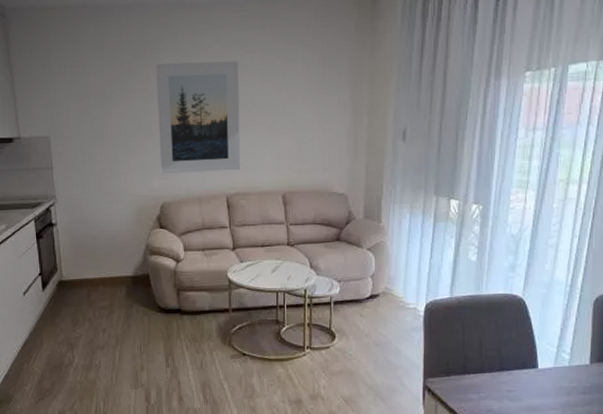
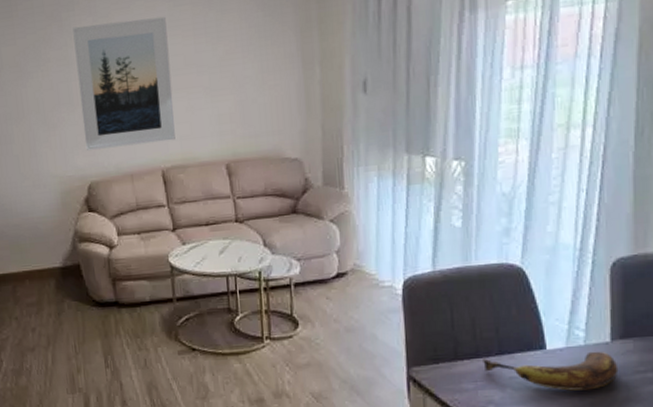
banana: none [486,371,595,404] -> present [483,351,619,391]

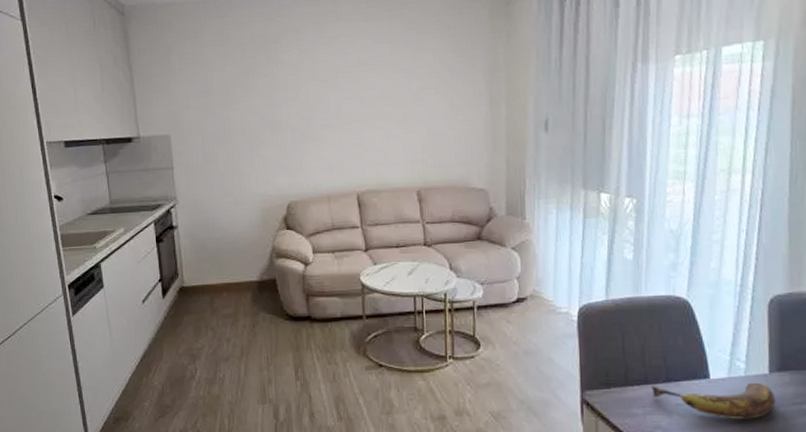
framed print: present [73,16,176,150] -> none [280,52,371,172]

